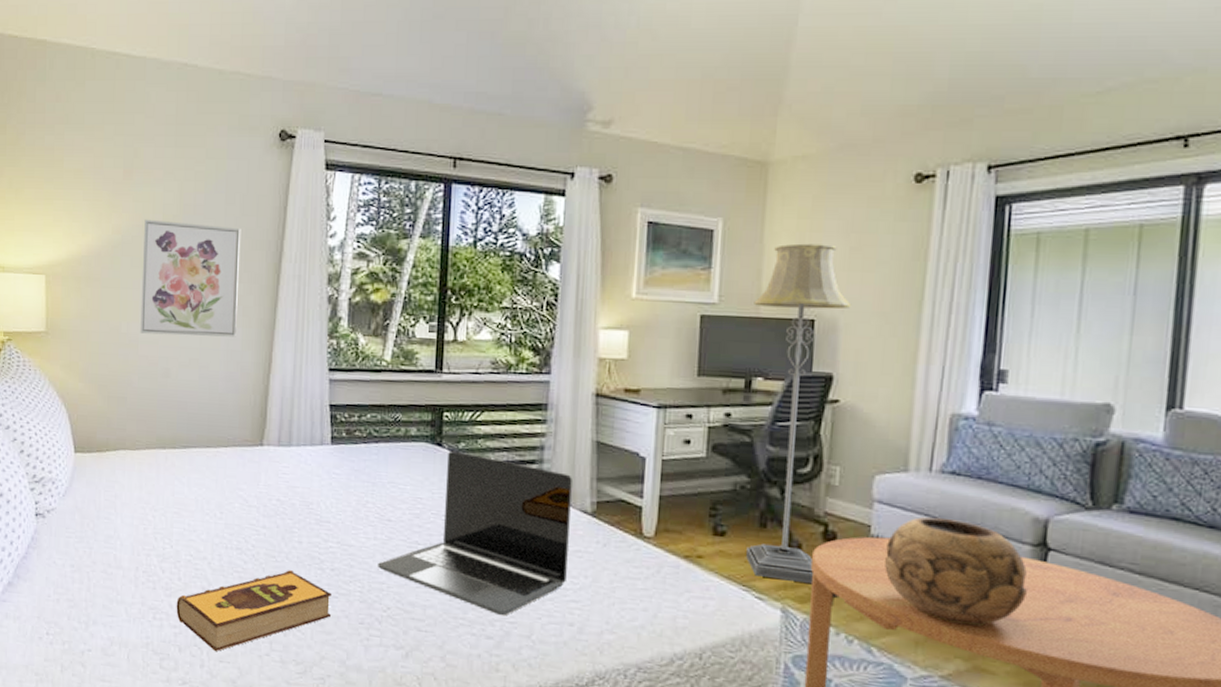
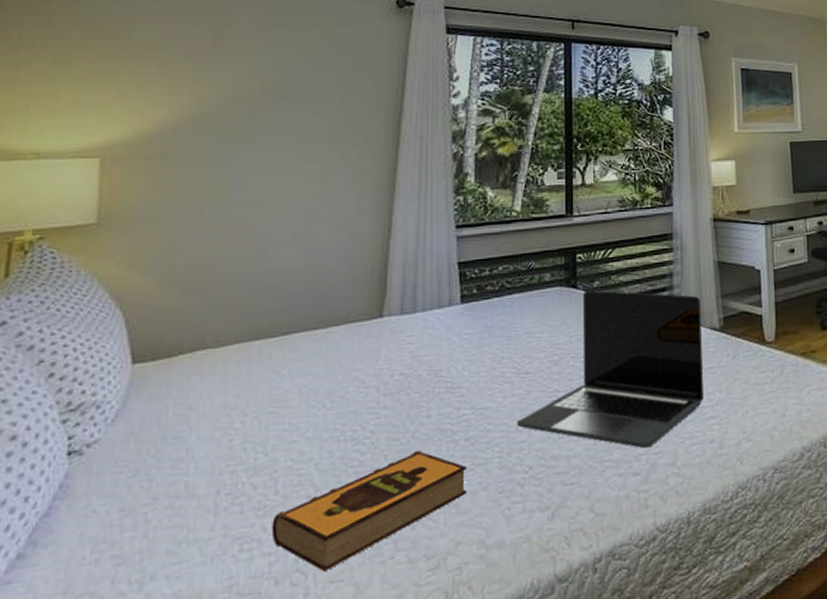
wall art: present [140,219,241,337] -> none [229,89,355,212]

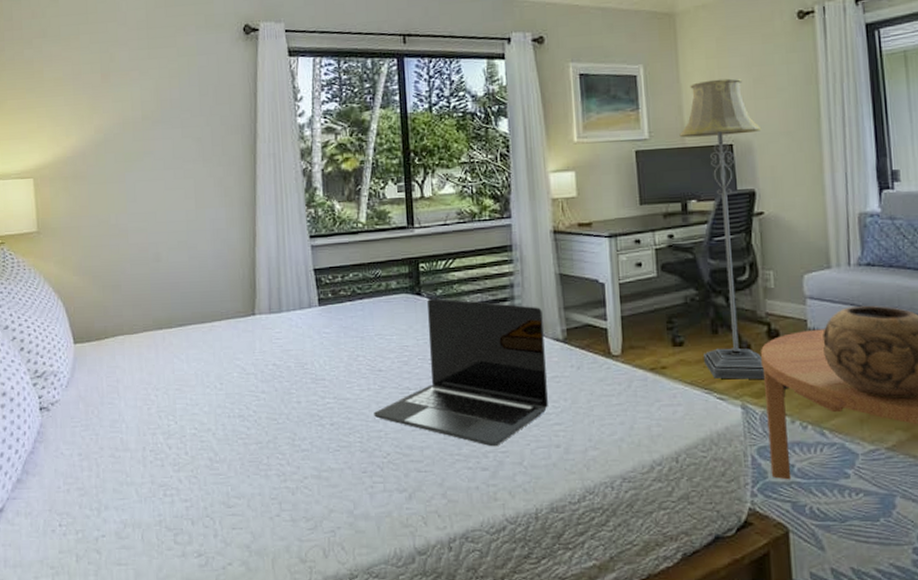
hardback book: present [271,450,468,572] -> none [185,430,336,520]

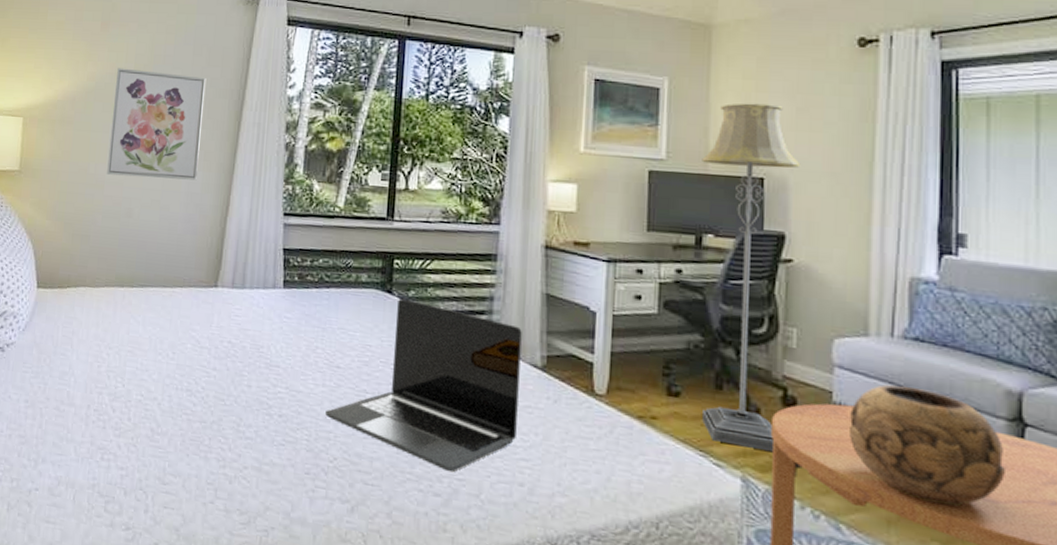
wall art: none [125,116,220,223] -> present [107,68,207,181]

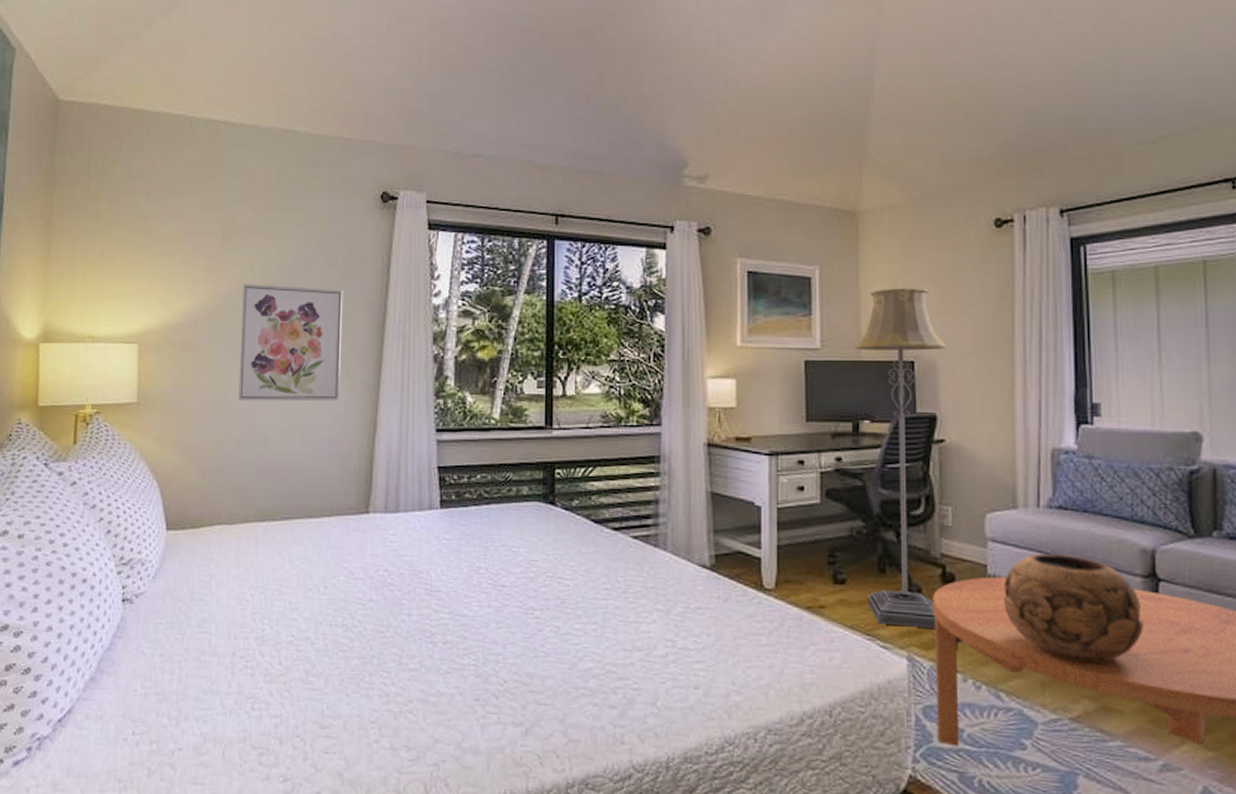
laptop: present [325,298,522,472] -> none [493,509,689,683]

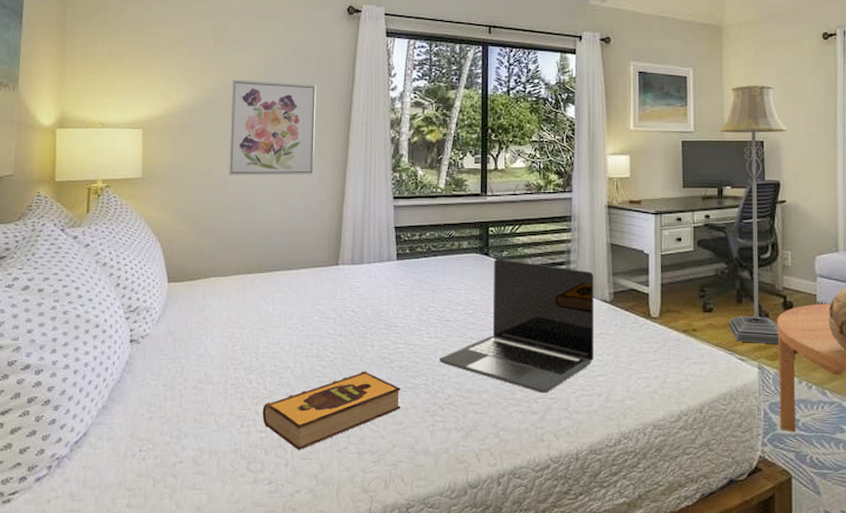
hardback book: none [276,646,445,742] -> present [262,371,401,451]
laptop: none [493,509,689,683] -> present [439,258,594,394]

